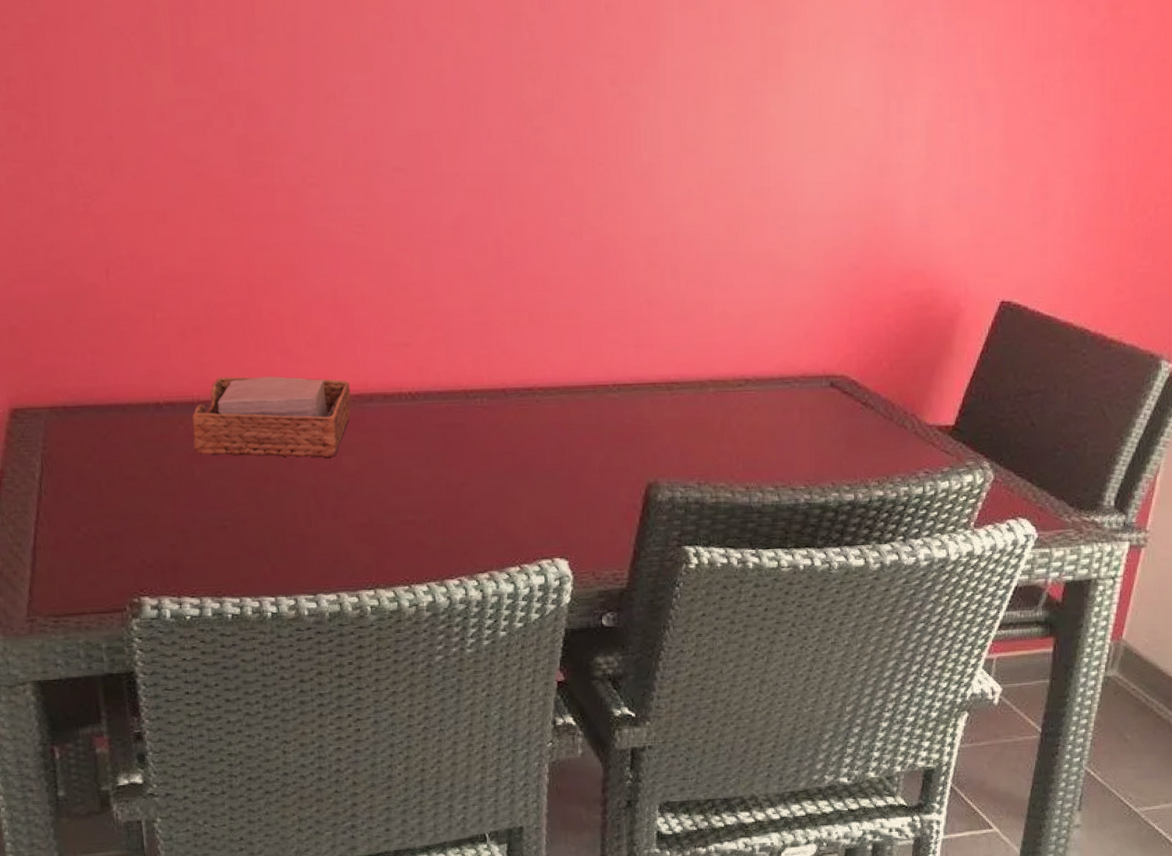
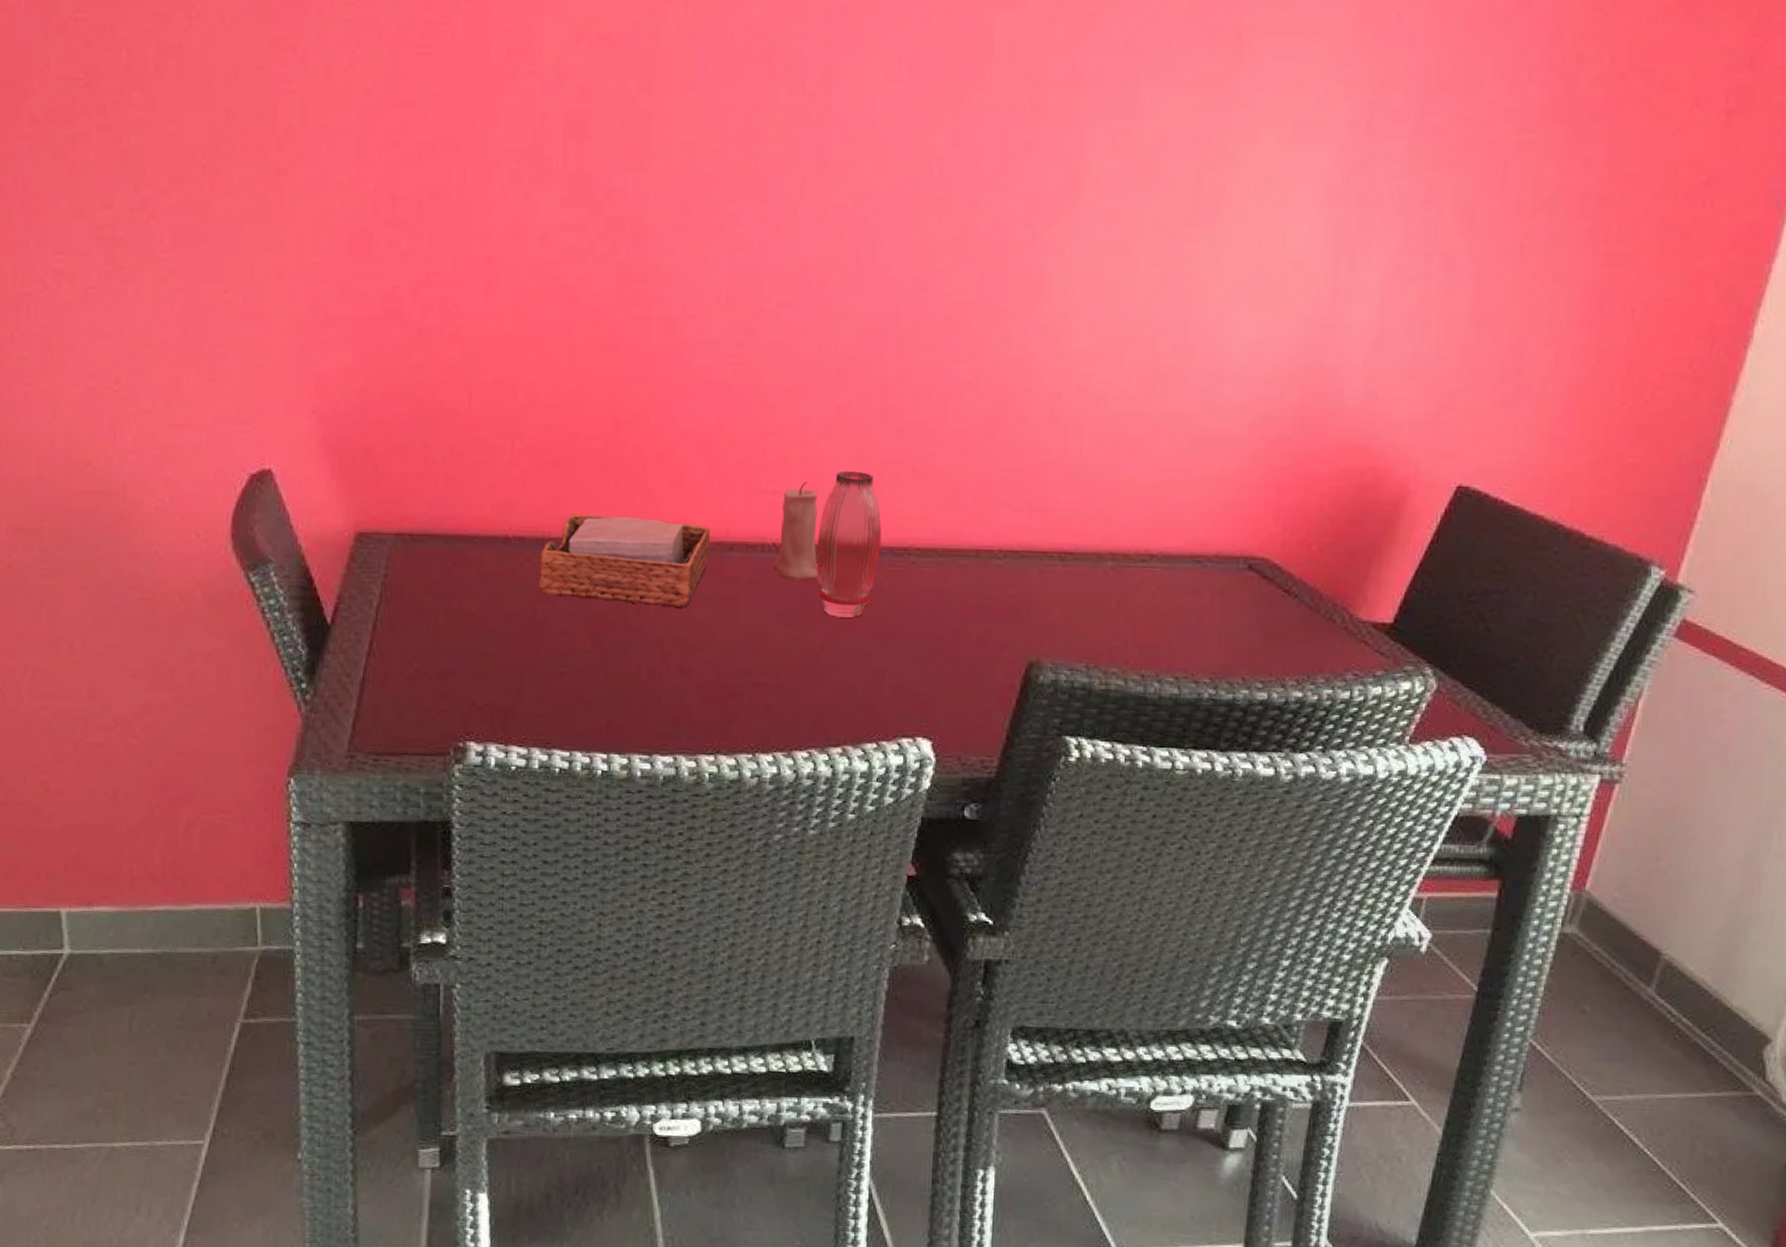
candle: none [410,332,454,425] -> present [773,481,819,581]
vase: none [449,320,507,456] -> present [817,470,882,618]

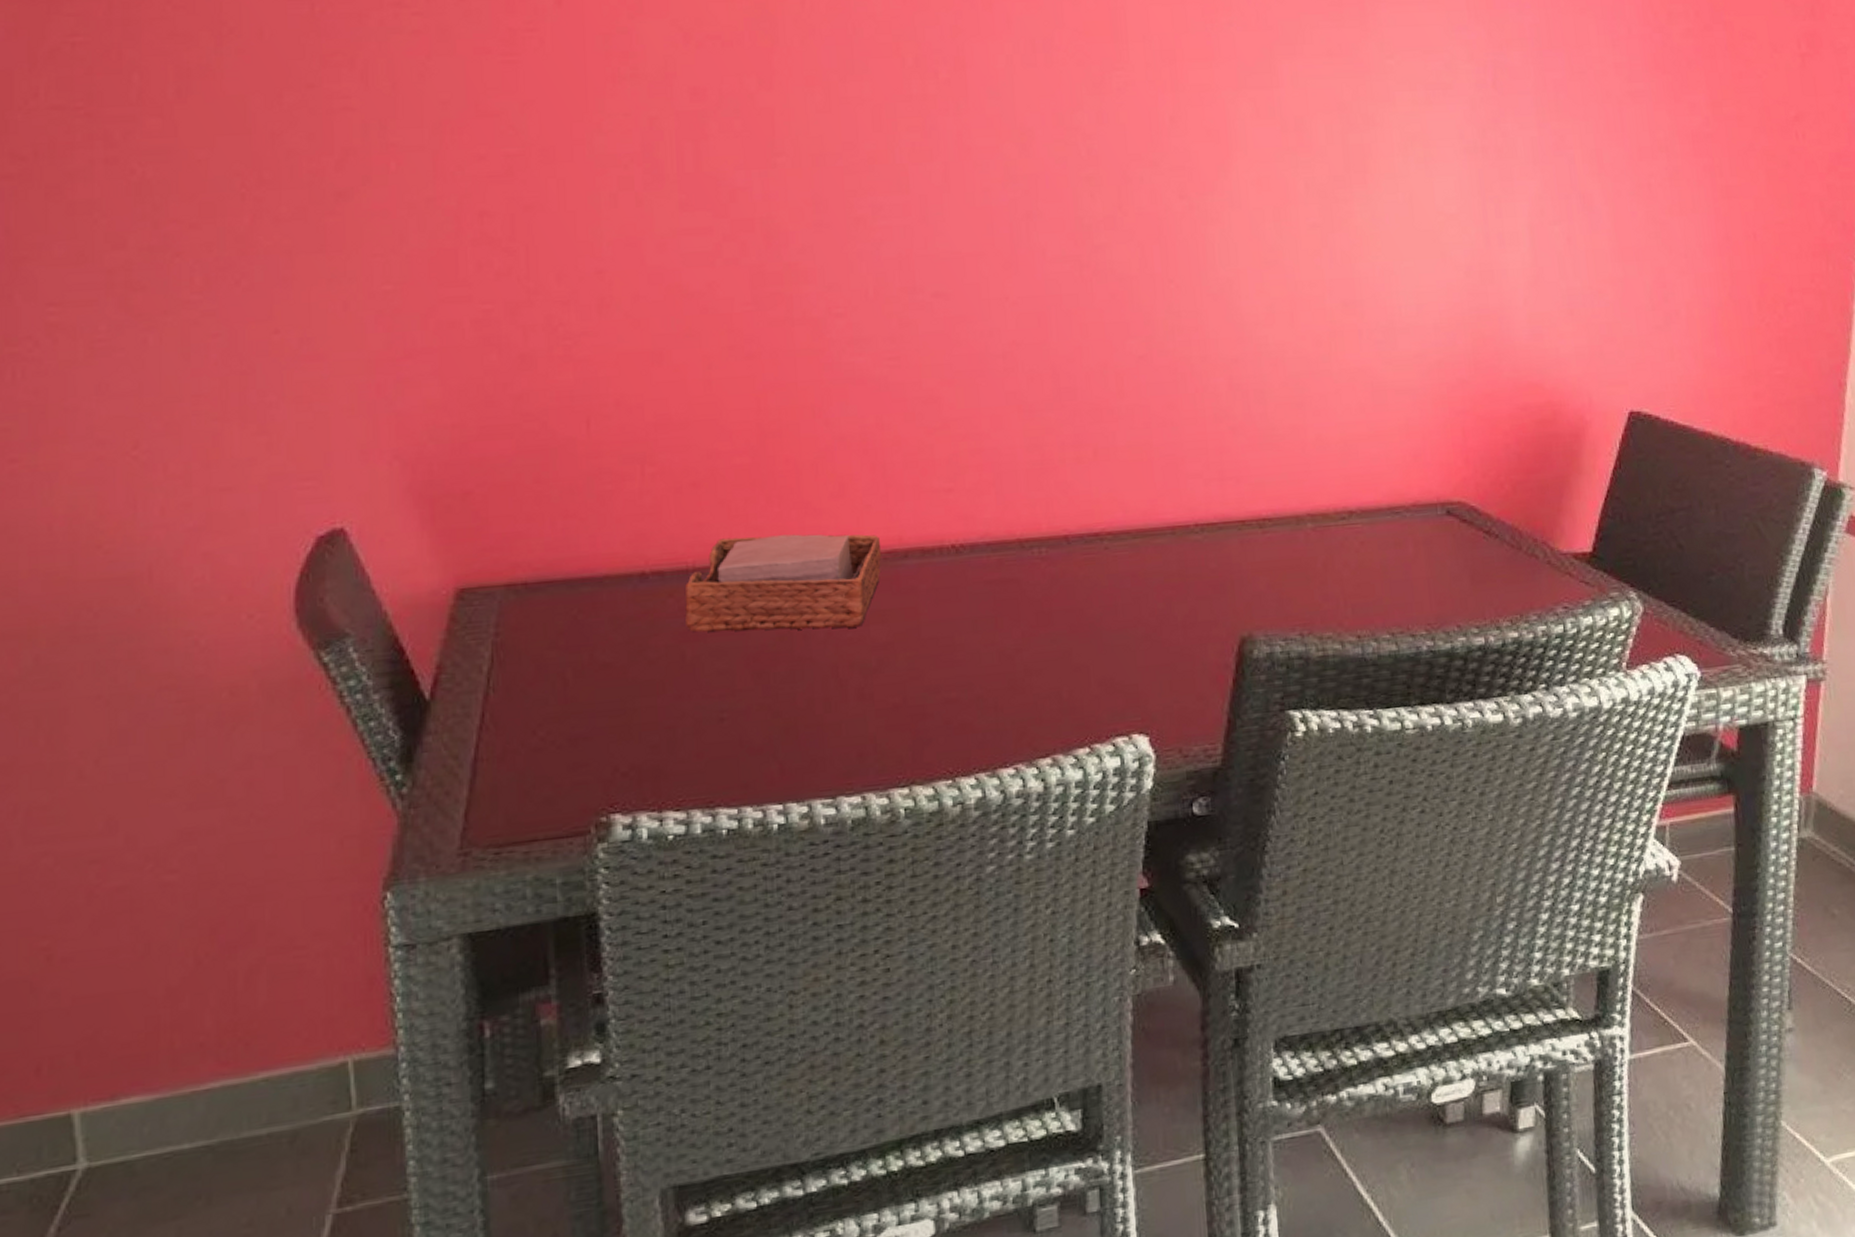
candle: present [773,481,819,581] -> none [954,475,1006,582]
vase: present [817,470,882,618] -> none [1000,458,1070,616]

